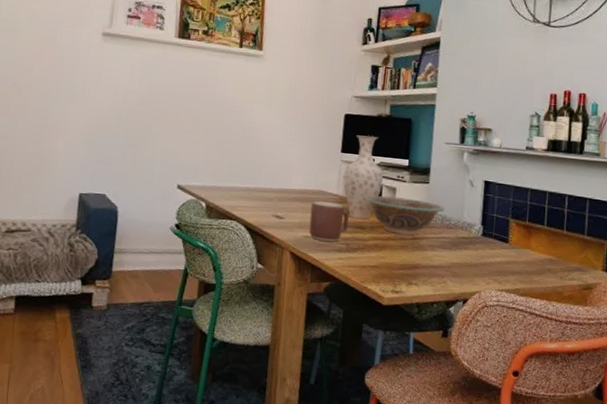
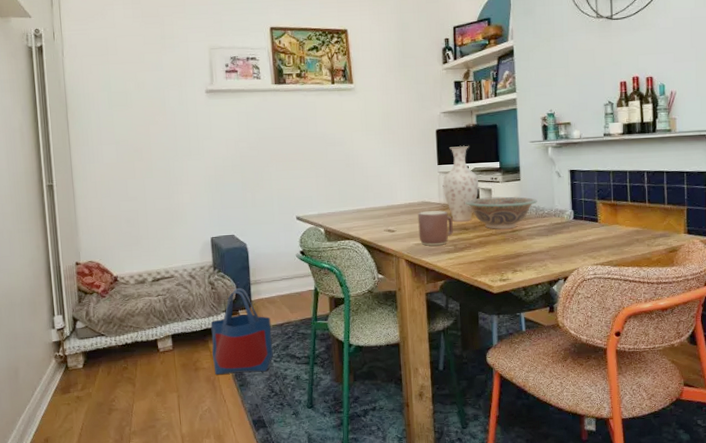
tote bag: none [56,254,130,355] -> present [211,287,273,375]

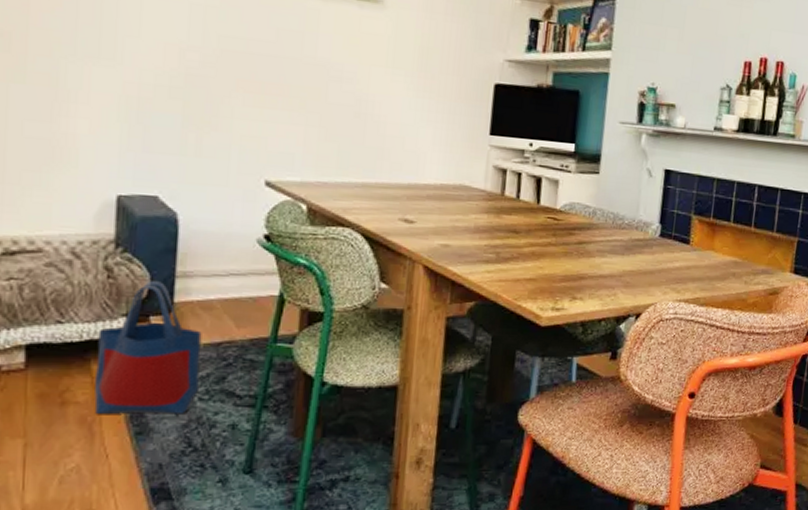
mug: present [418,210,453,246] -> none [448,199,500,251]
vase: present [442,146,479,223] -> none [492,112,543,223]
decorative bowl: present [465,196,537,229] -> none [520,190,617,239]

